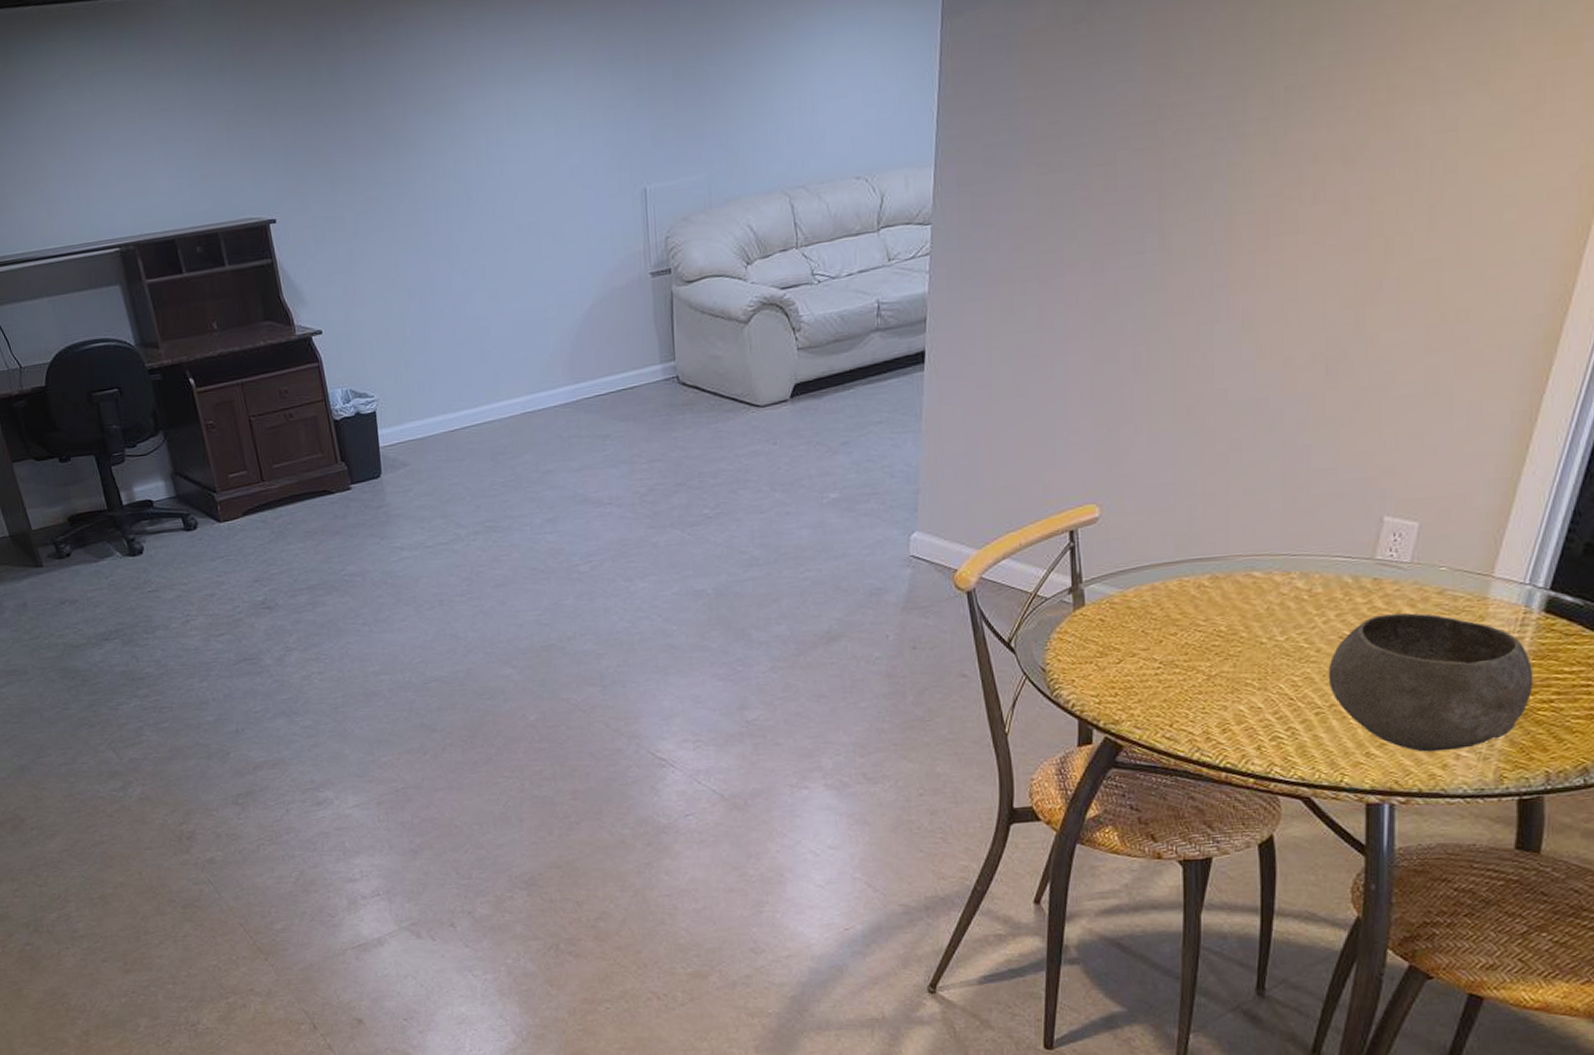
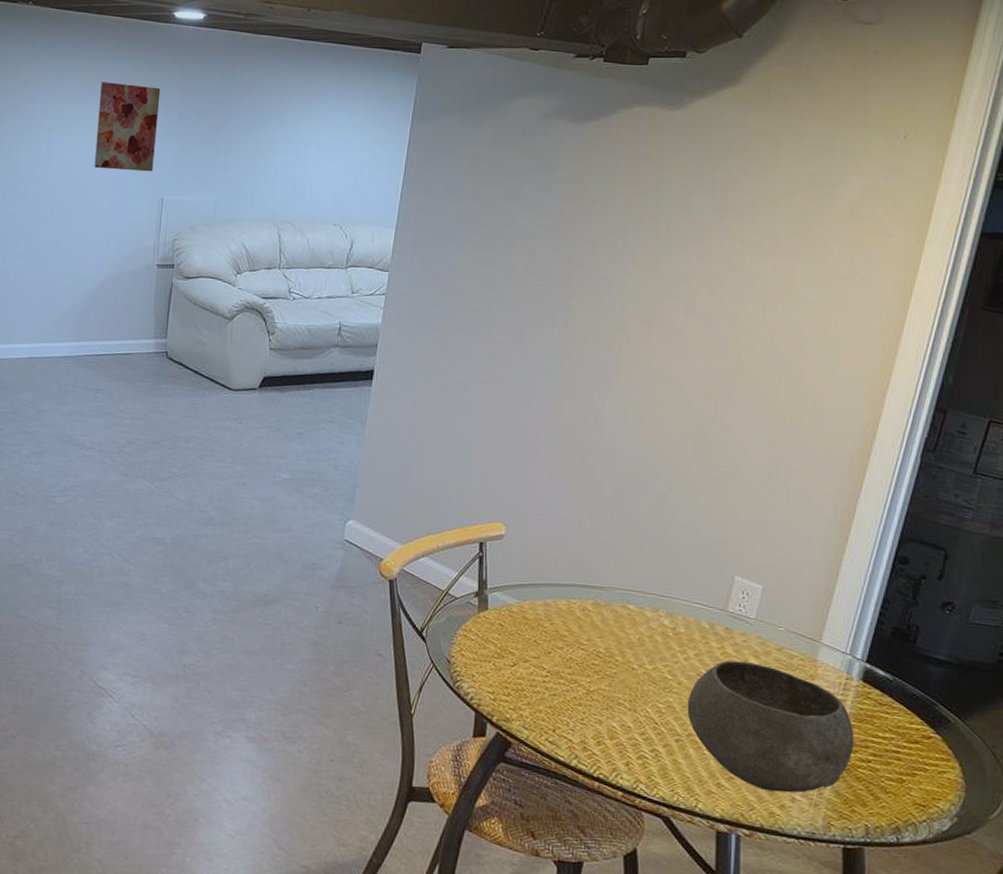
wall art: none [549,45,629,167] -> present [94,82,161,172]

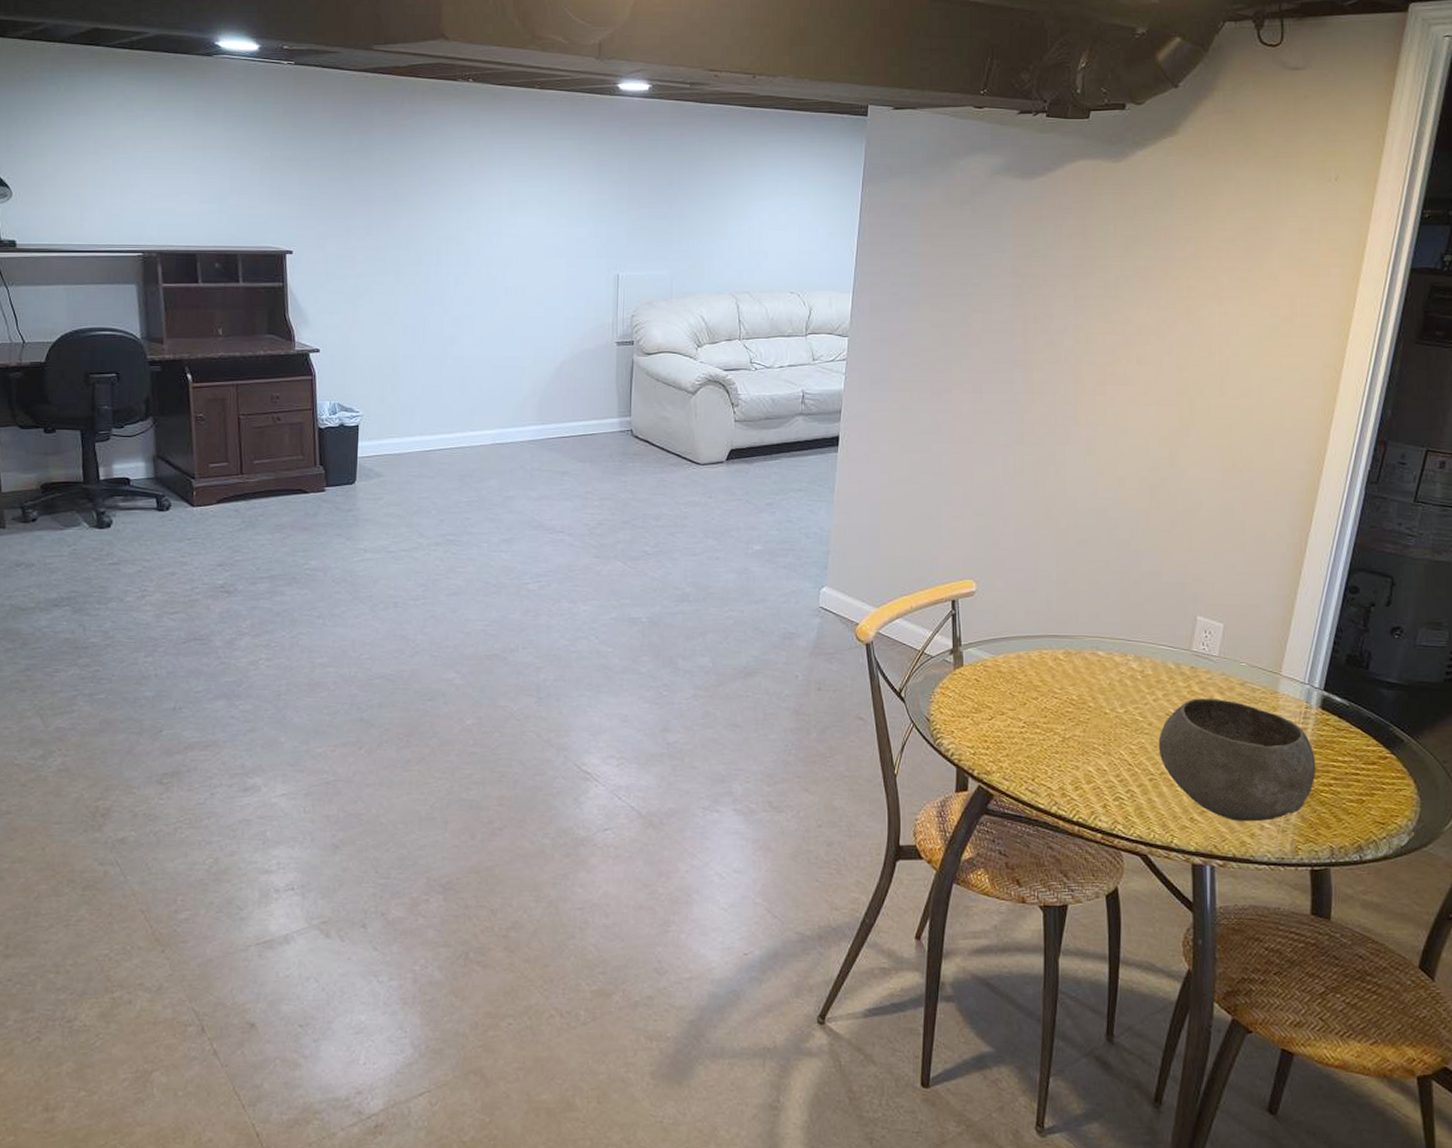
wall art: present [94,82,161,172] -> none [546,158,610,248]

